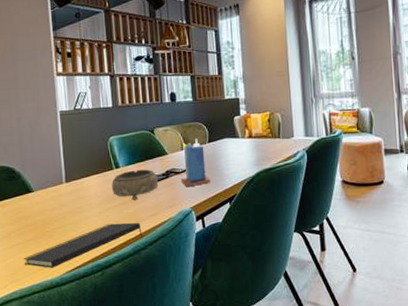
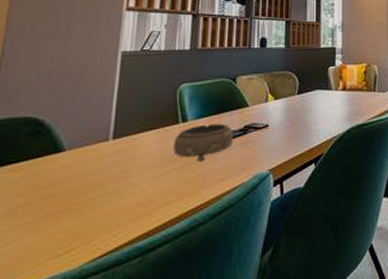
notepad: present [23,222,144,268] -> none [29,189,205,256]
candle: present [181,139,211,188] -> none [261,90,296,146]

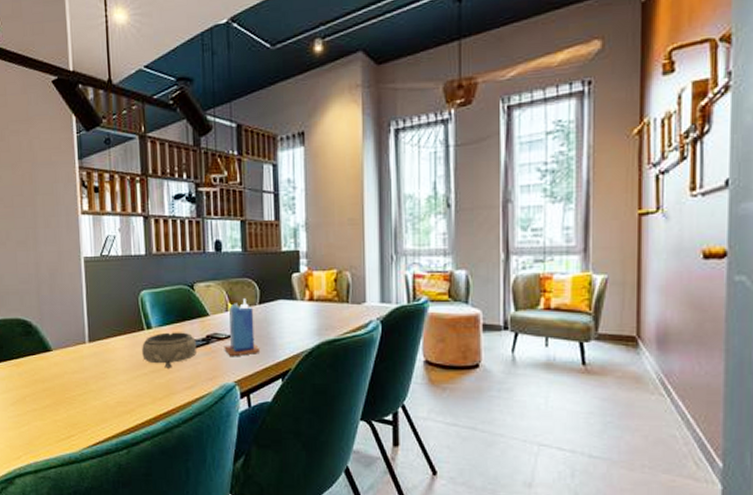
candle: none [261,90,296,146] -> present [224,299,261,357]

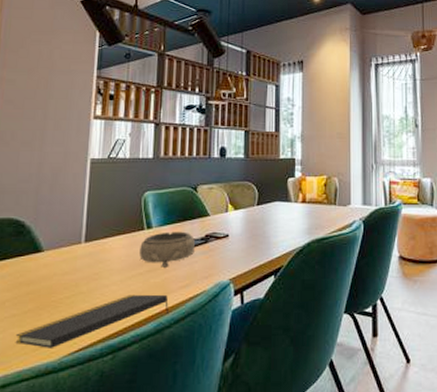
notepad: none [39,394,177,441] -> present [15,294,170,348]
candle: present [224,299,261,357] -> none [221,200,256,256]

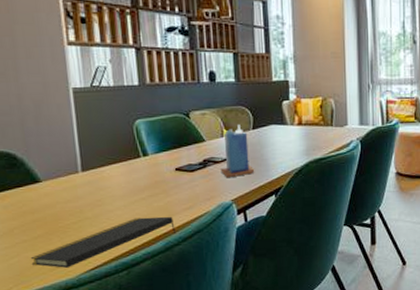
decorative bowl: present [139,231,195,267] -> none [138,157,194,192]
candle: none [221,200,256,256] -> present [220,125,255,178]

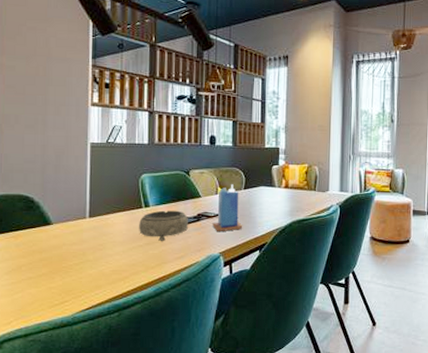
notepad: present [30,216,177,268] -> none [33,263,167,306]
decorative bowl: none [138,157,194,192] -> present [139,210,188,241]

